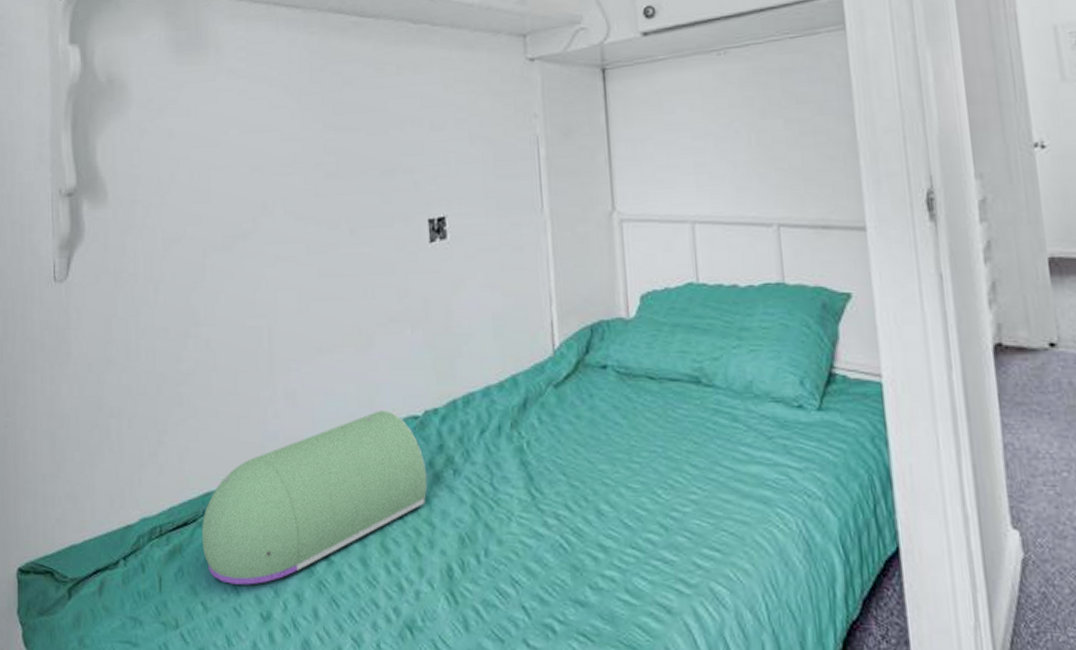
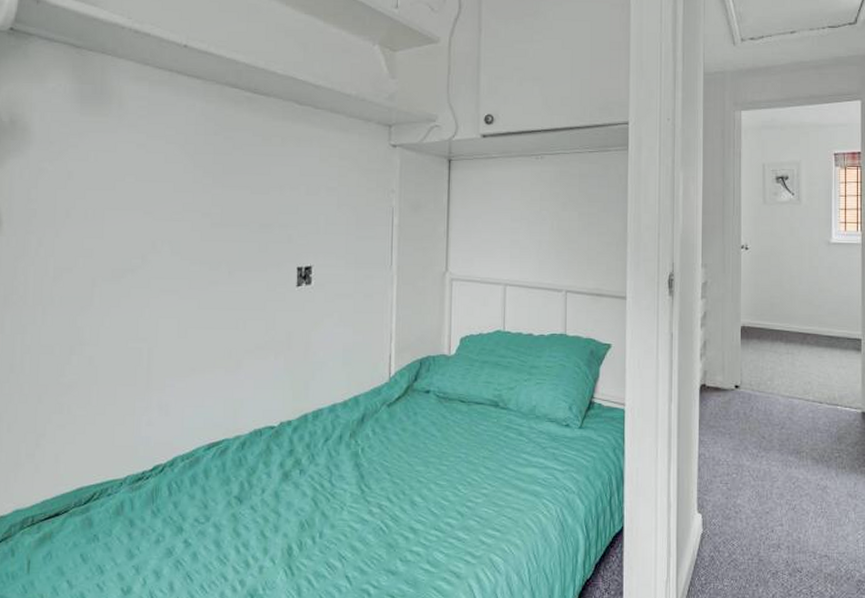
cushion: present [201,410,428,585] -> none [71,421,278,565]

